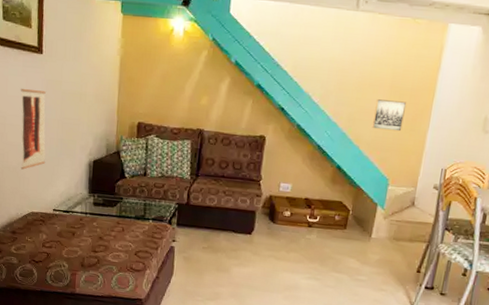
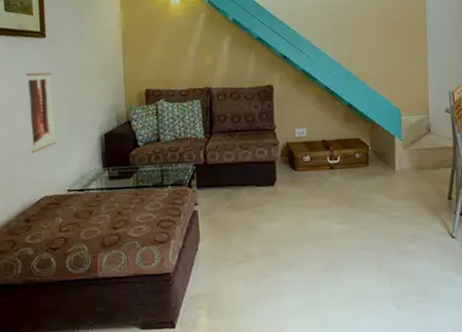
wall art: present [371,99,406,132] -> none [372,34,403,64]

